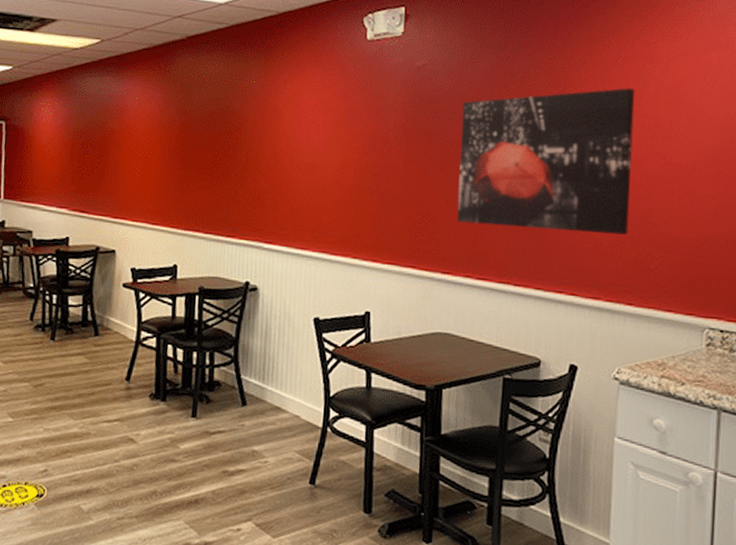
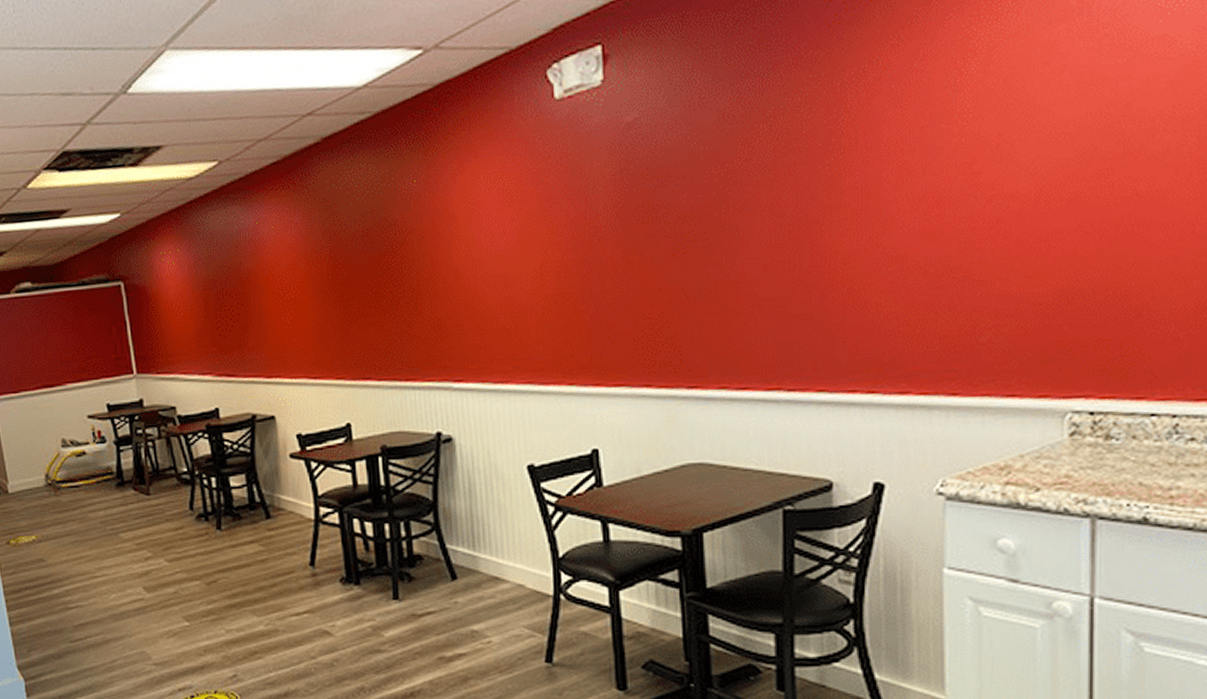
wall art: present [457,87,635,235] -> none [693,98,945,320]

